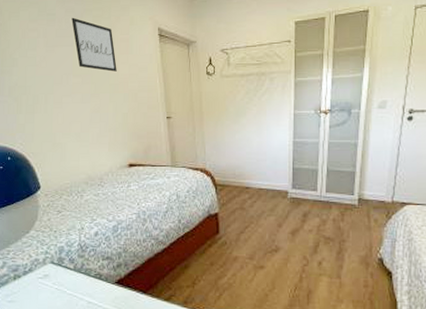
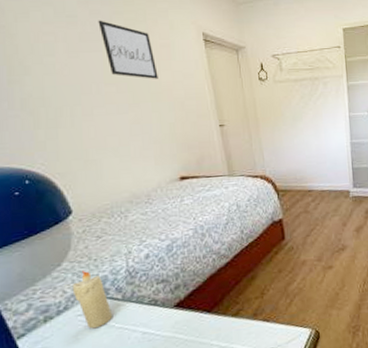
candle: none [36,239,66,292] -> present [72,270,113,329]

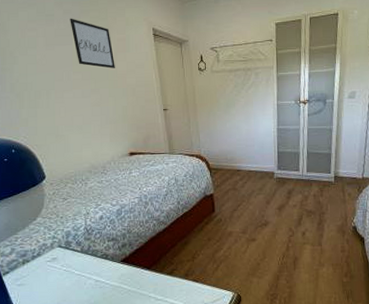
candle: present [72,270,113,329] -> none [44,225,74,273]

